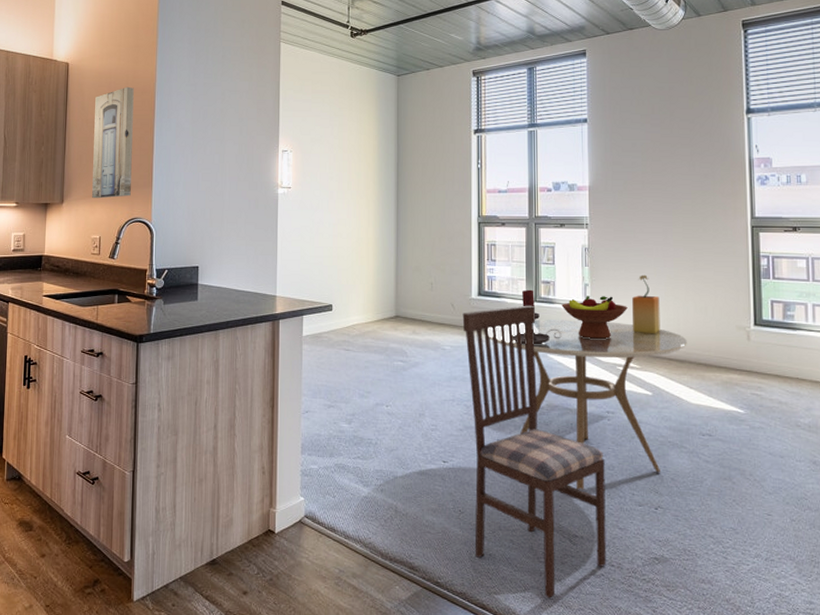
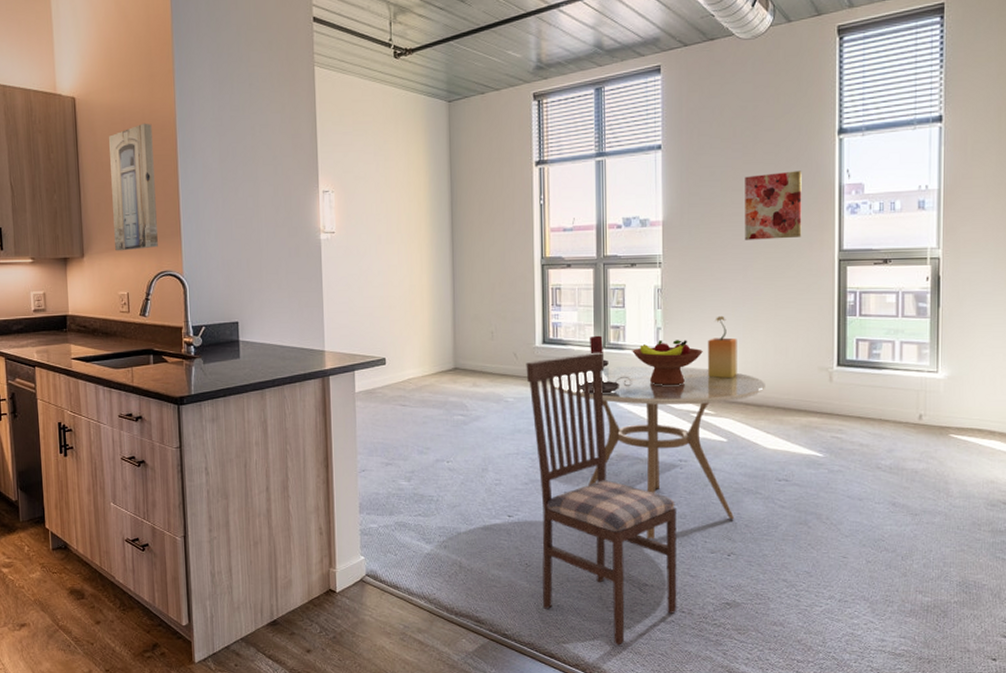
wall art: none [663,145,717,206] -> present [745,170,802,240]

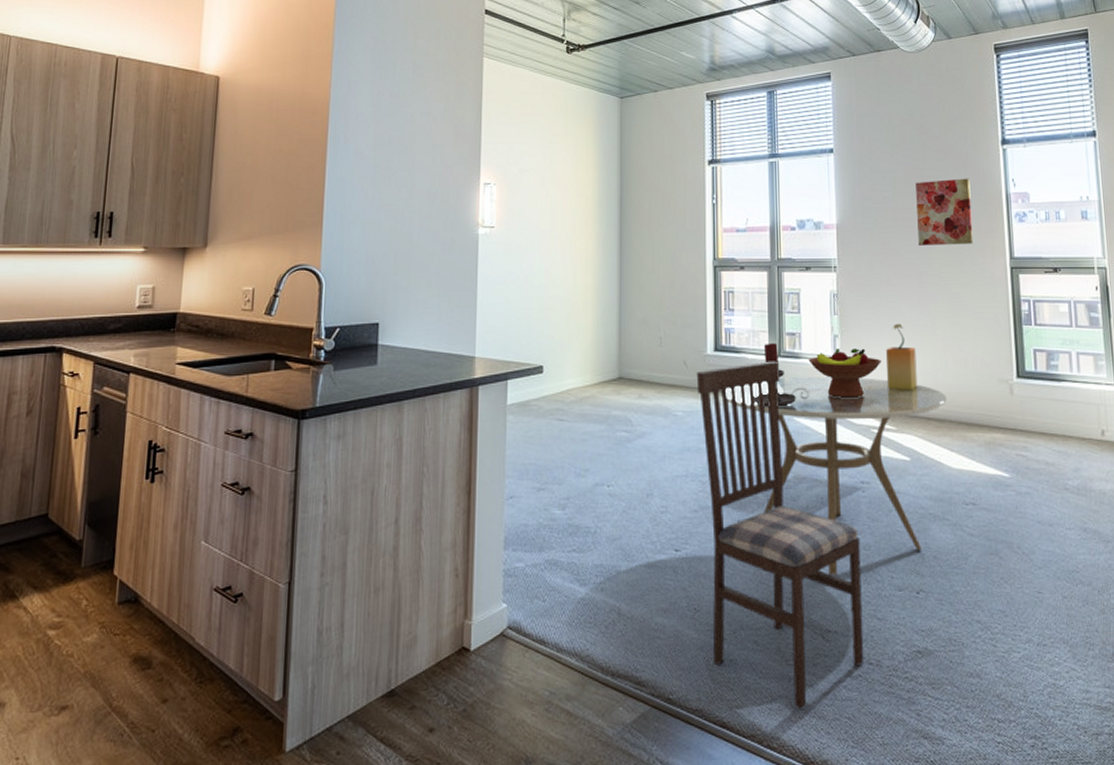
wall art: present [109,123,158,251] -> none [245,106,302,242]

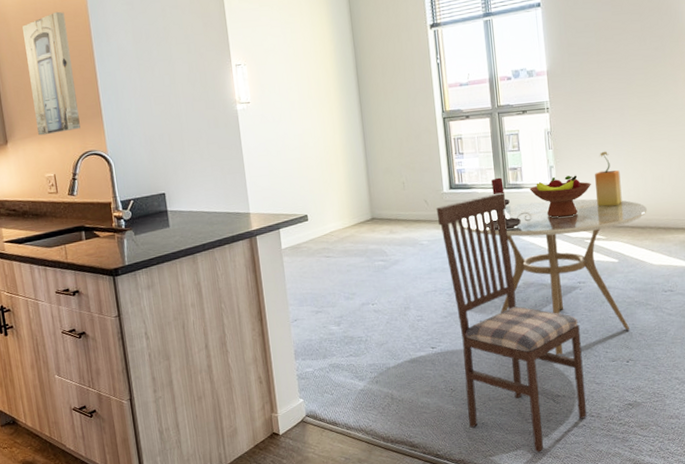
wall art: none [245,106,302,242] -> present [22,11,81,136]
wall art: present [916,178,974,246] -> none [615,18,667,83]

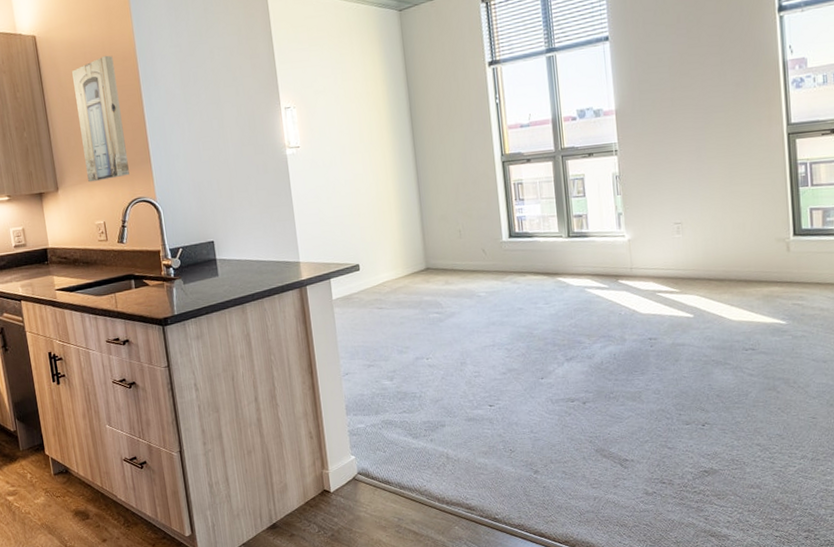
dining chair: present [436,192,587,453] -> none [494,241,658,520]
dining table: present [462,198,647,356] -> none [522,248,726,417]
candle holder: present [486,177,532,231] -> none [549,225,598,283]
fruit bowl: present [529,175,591,218] -> none [595,222,664,269]
potted plant: present [595,151,622,207] -> none [668,196,699,257]

